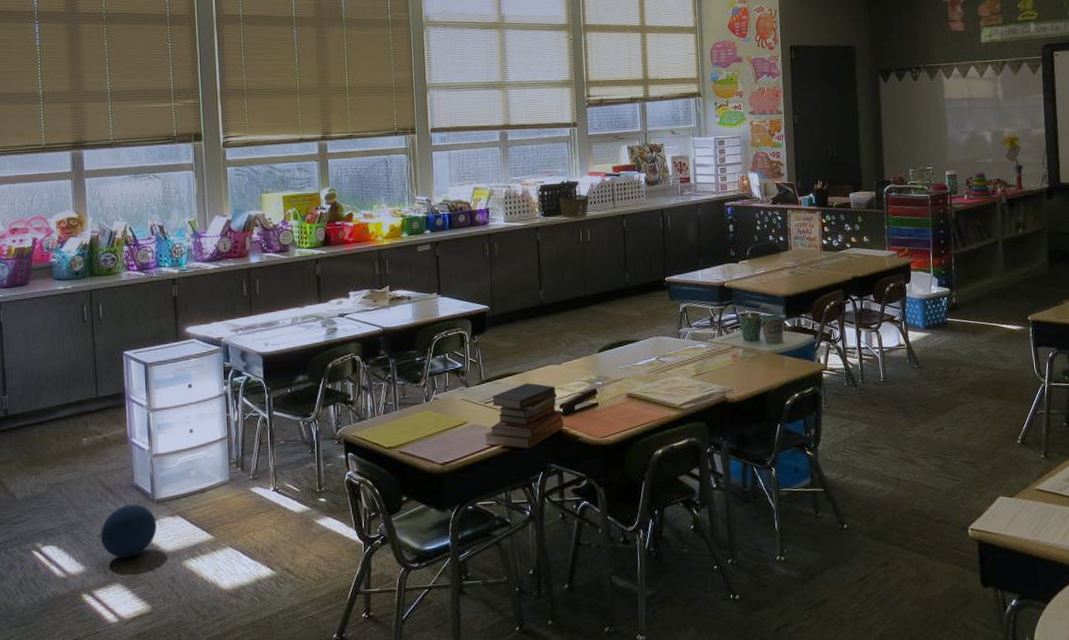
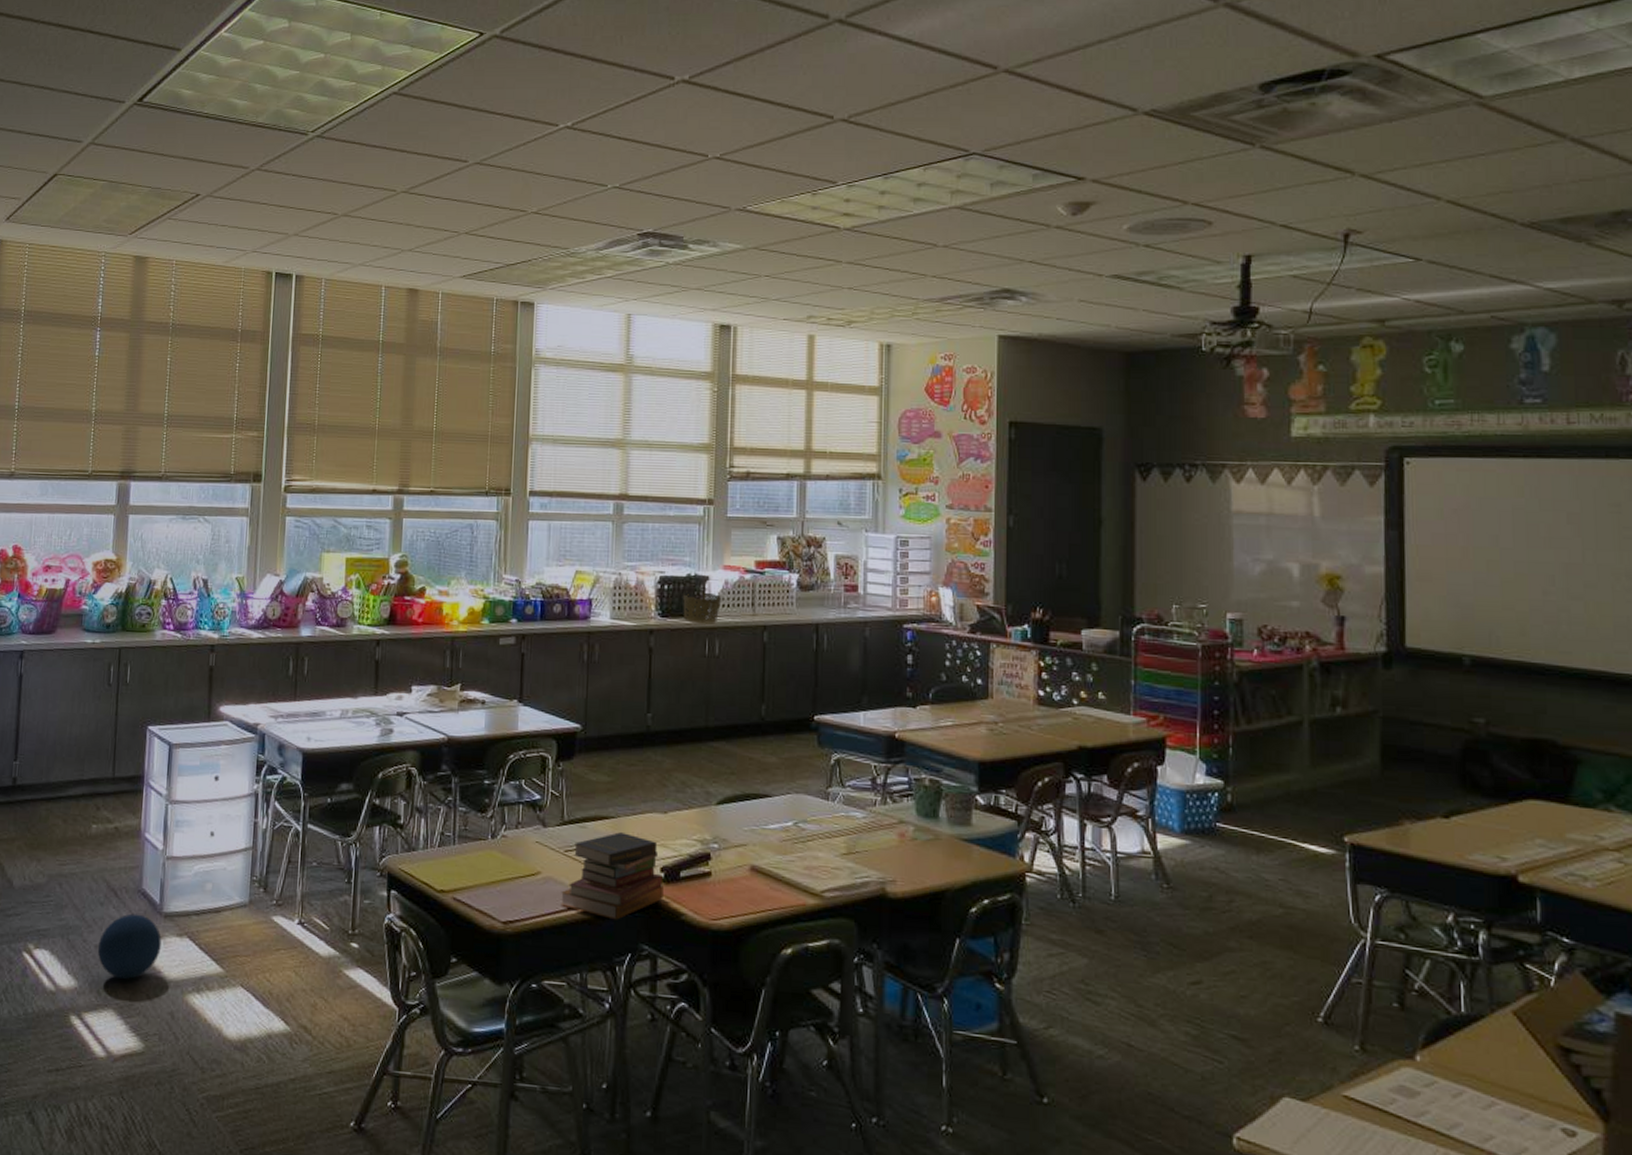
stacking toy: present [969,172,993,200] -> none [1261,619,1298,659]

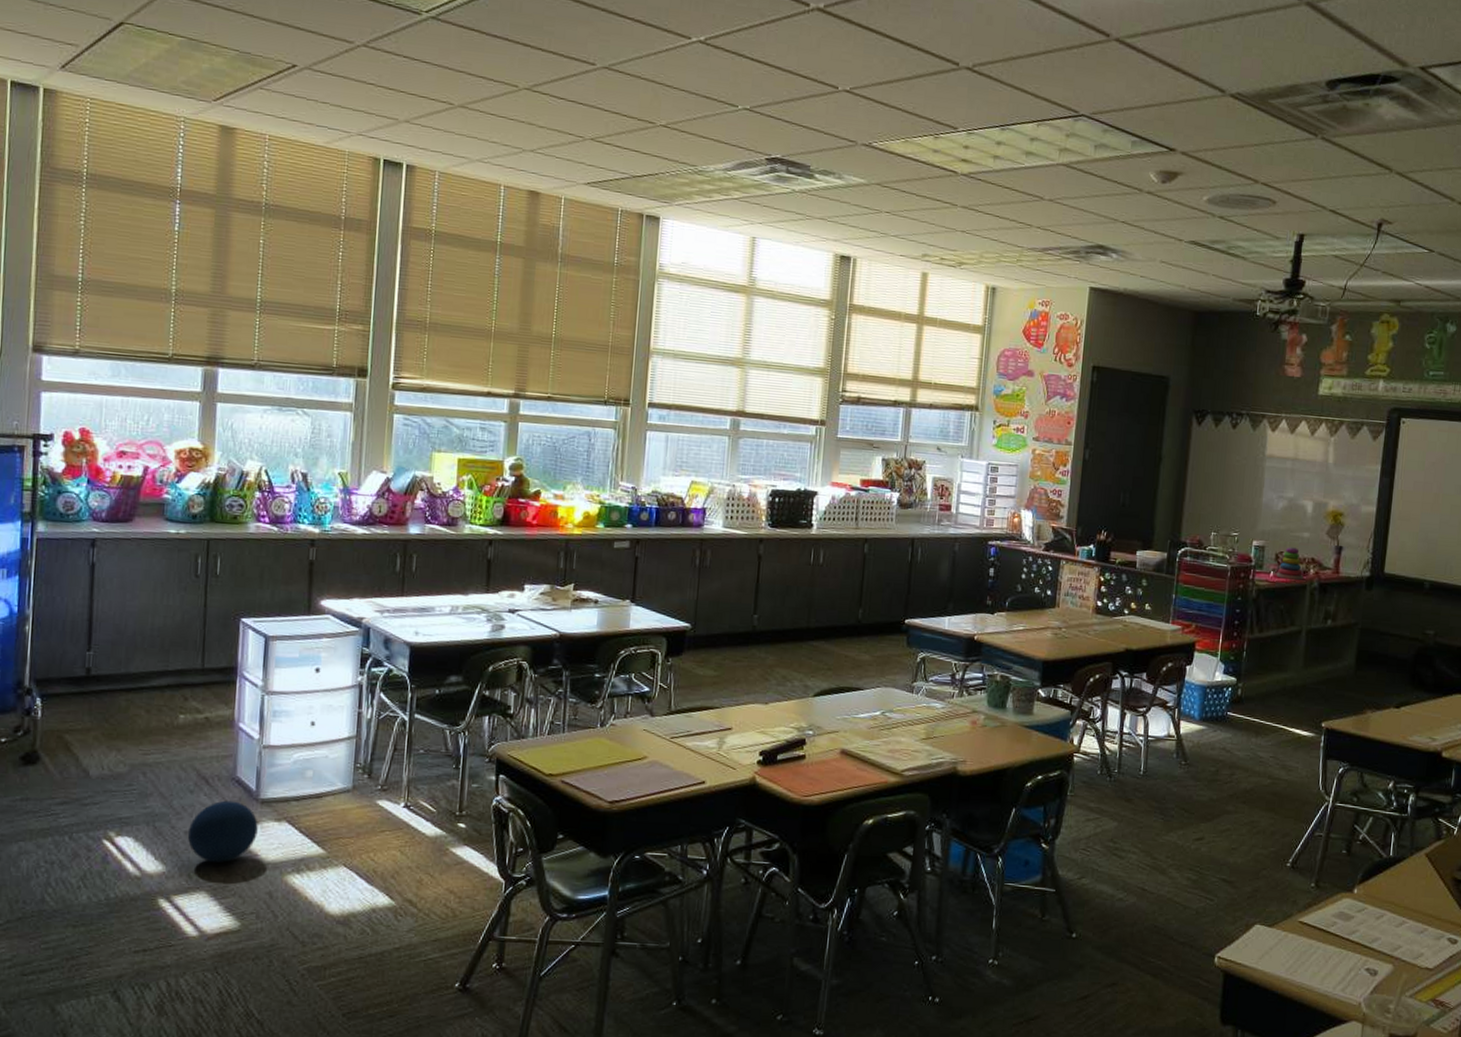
books: present [561,832,664,920] -> none [665,721,762,798]
basket: present [683,591,722,624] -> none [791,504,829,536]
stacking toy: none [1261,619,1298,659] -> present [1276,547,1304,580]

